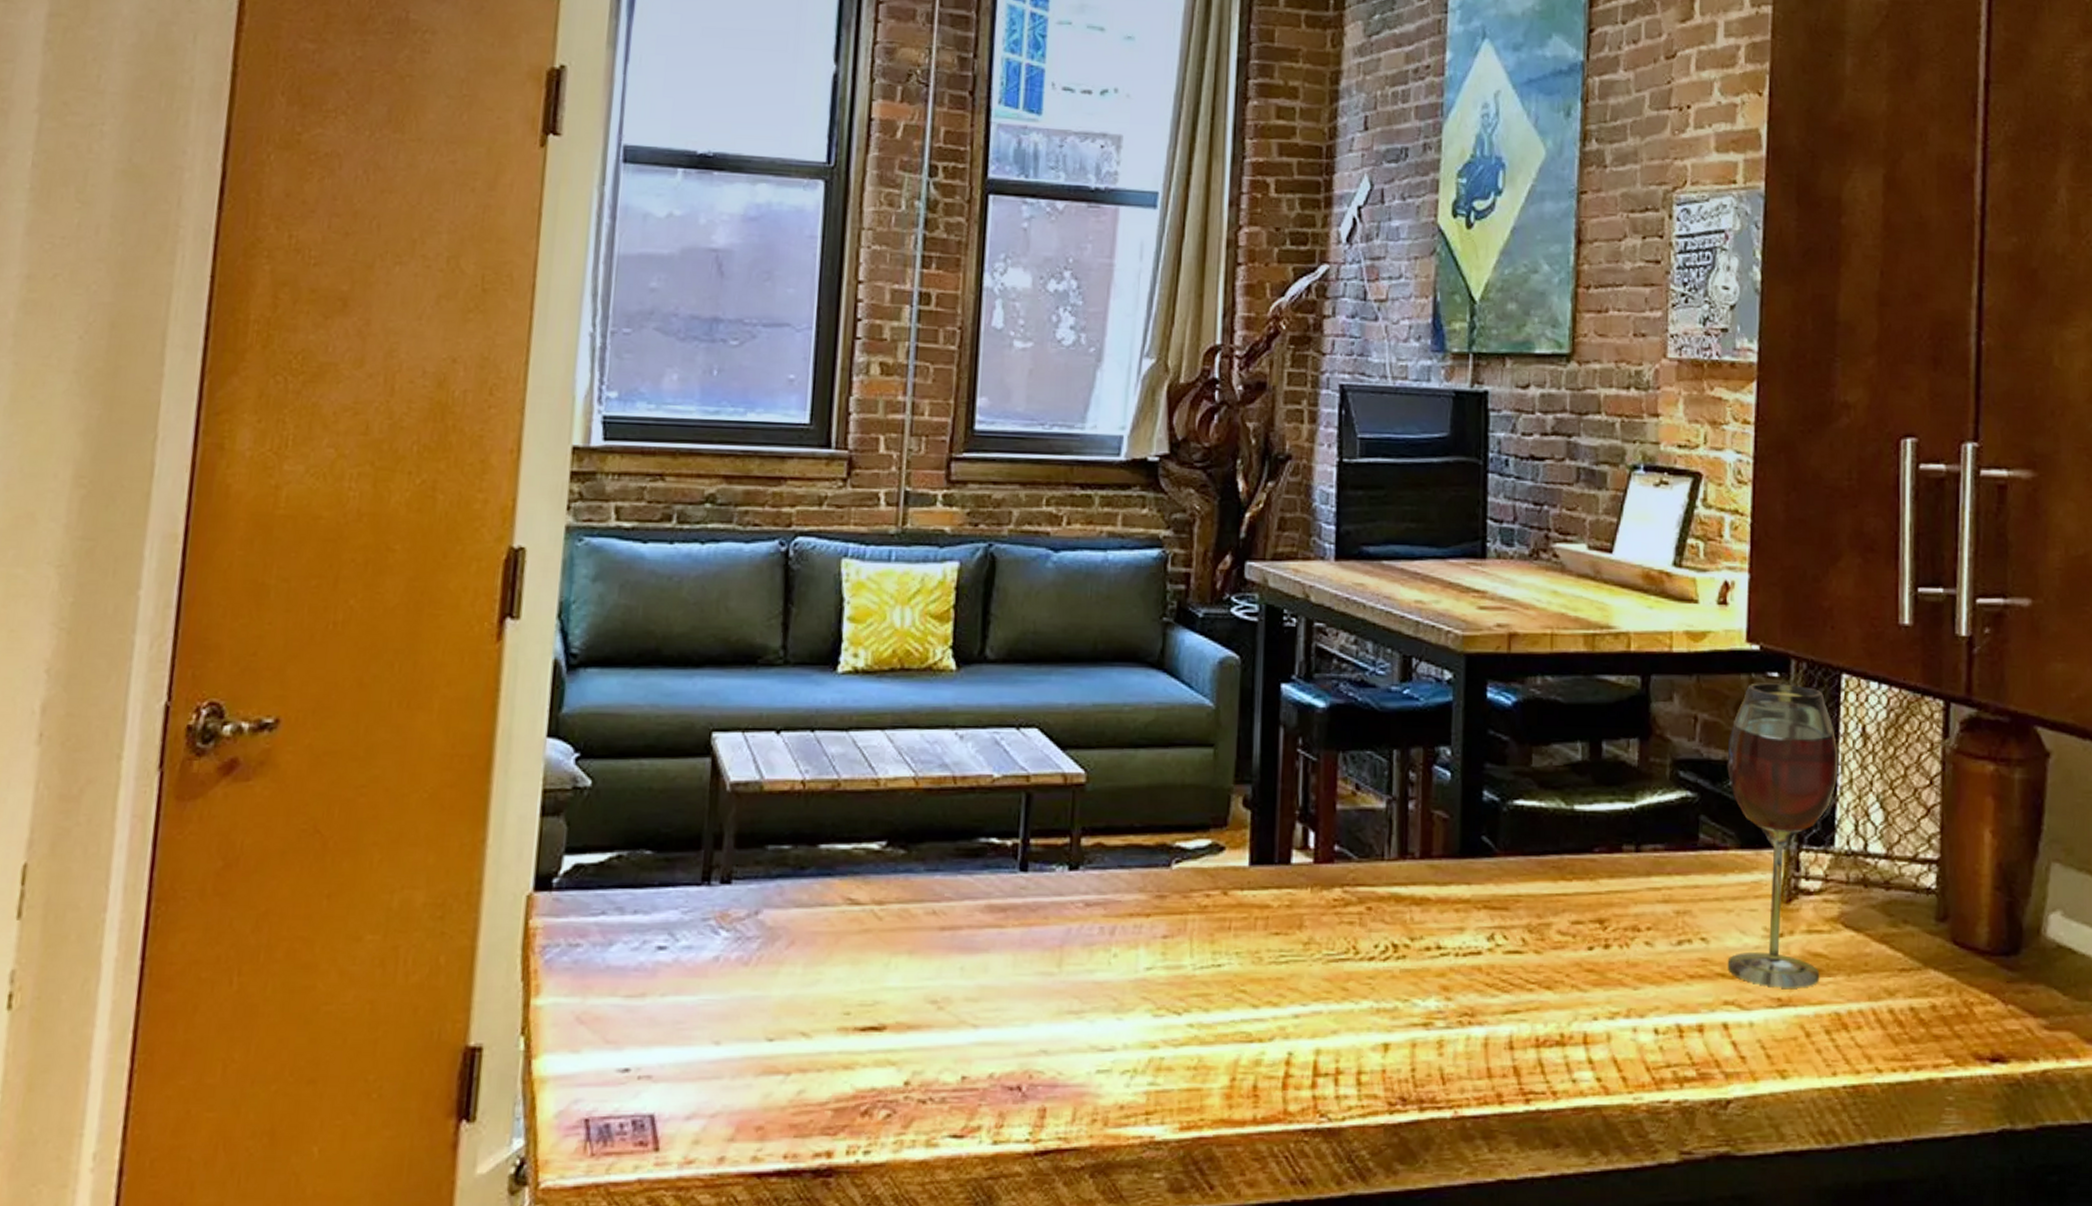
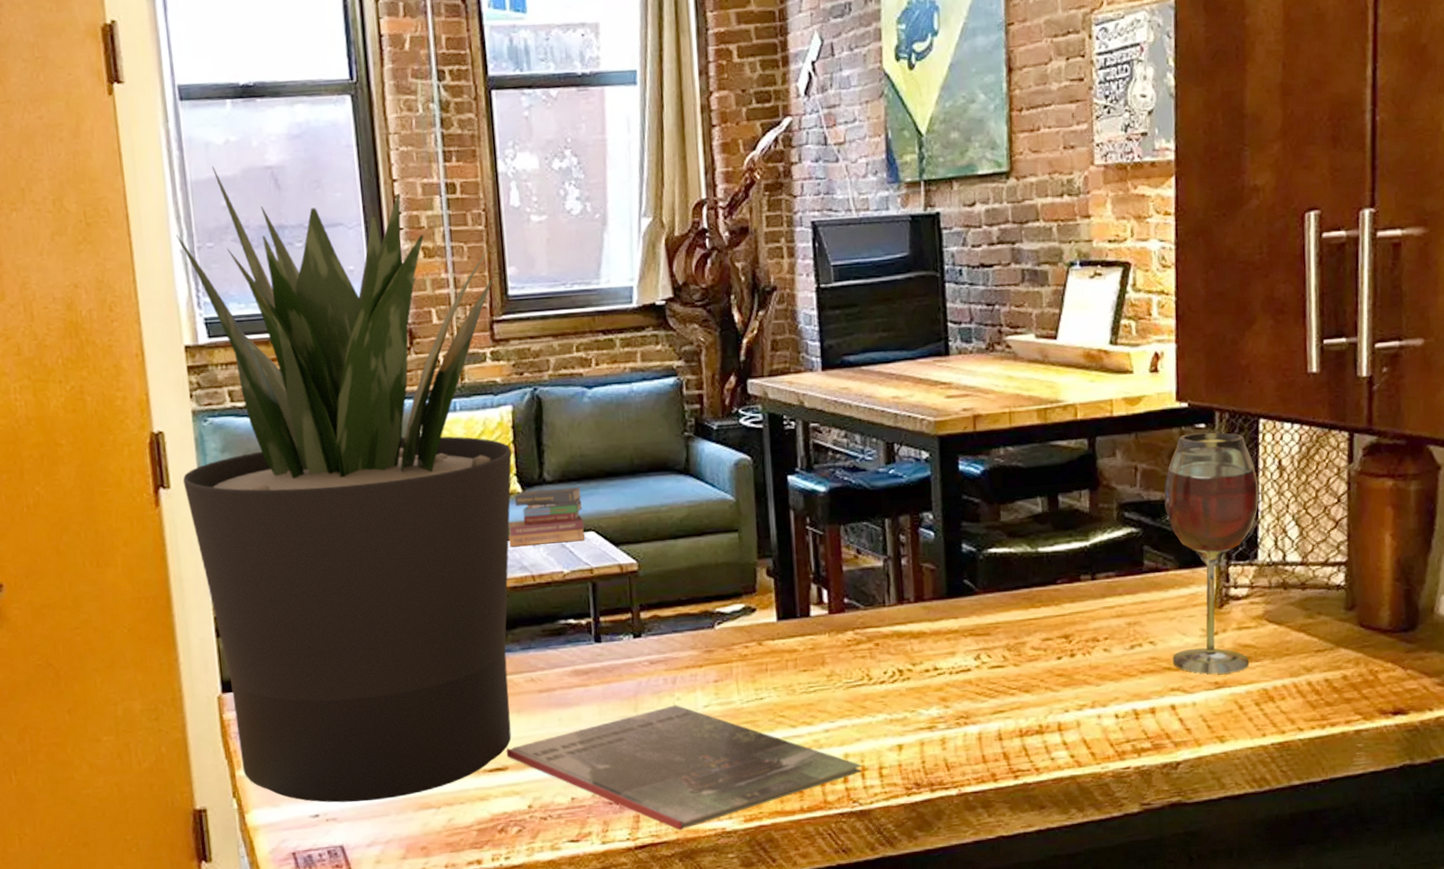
planter: none [537,241,961,1056] -> present [176,166,512,803]
magazine: none [886,963,1336,1135] -> present [506,705,862,831]
books: none [931,669,1028,739] -> present [509,487,585,548]

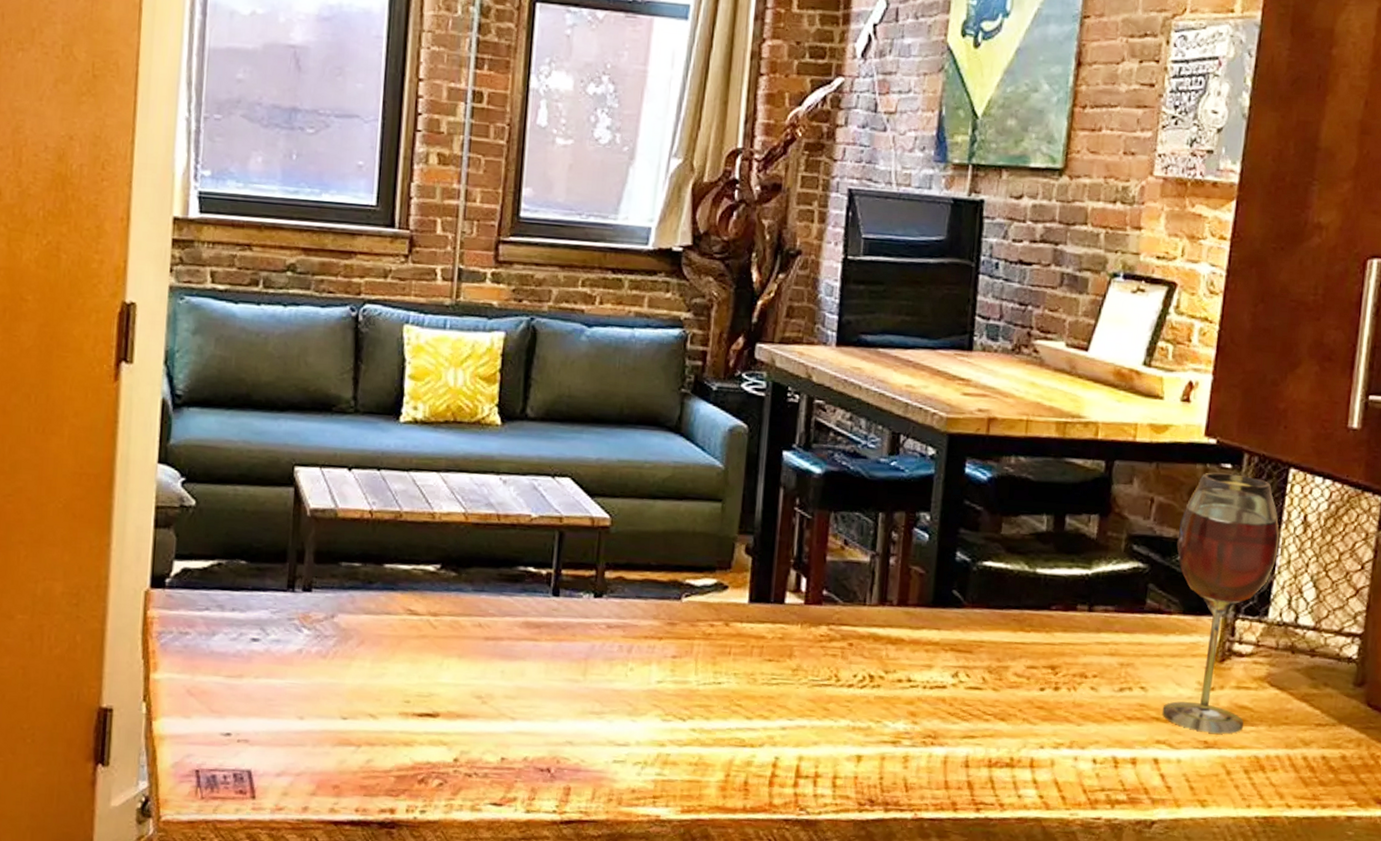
planter: present [176,166,512,803] -> none [147,36,509,728]
magazine: present [506,705,862,831] -> none [439,675,816,811]
books: present [509,487,585,548] -> none [479,424,563,485]

